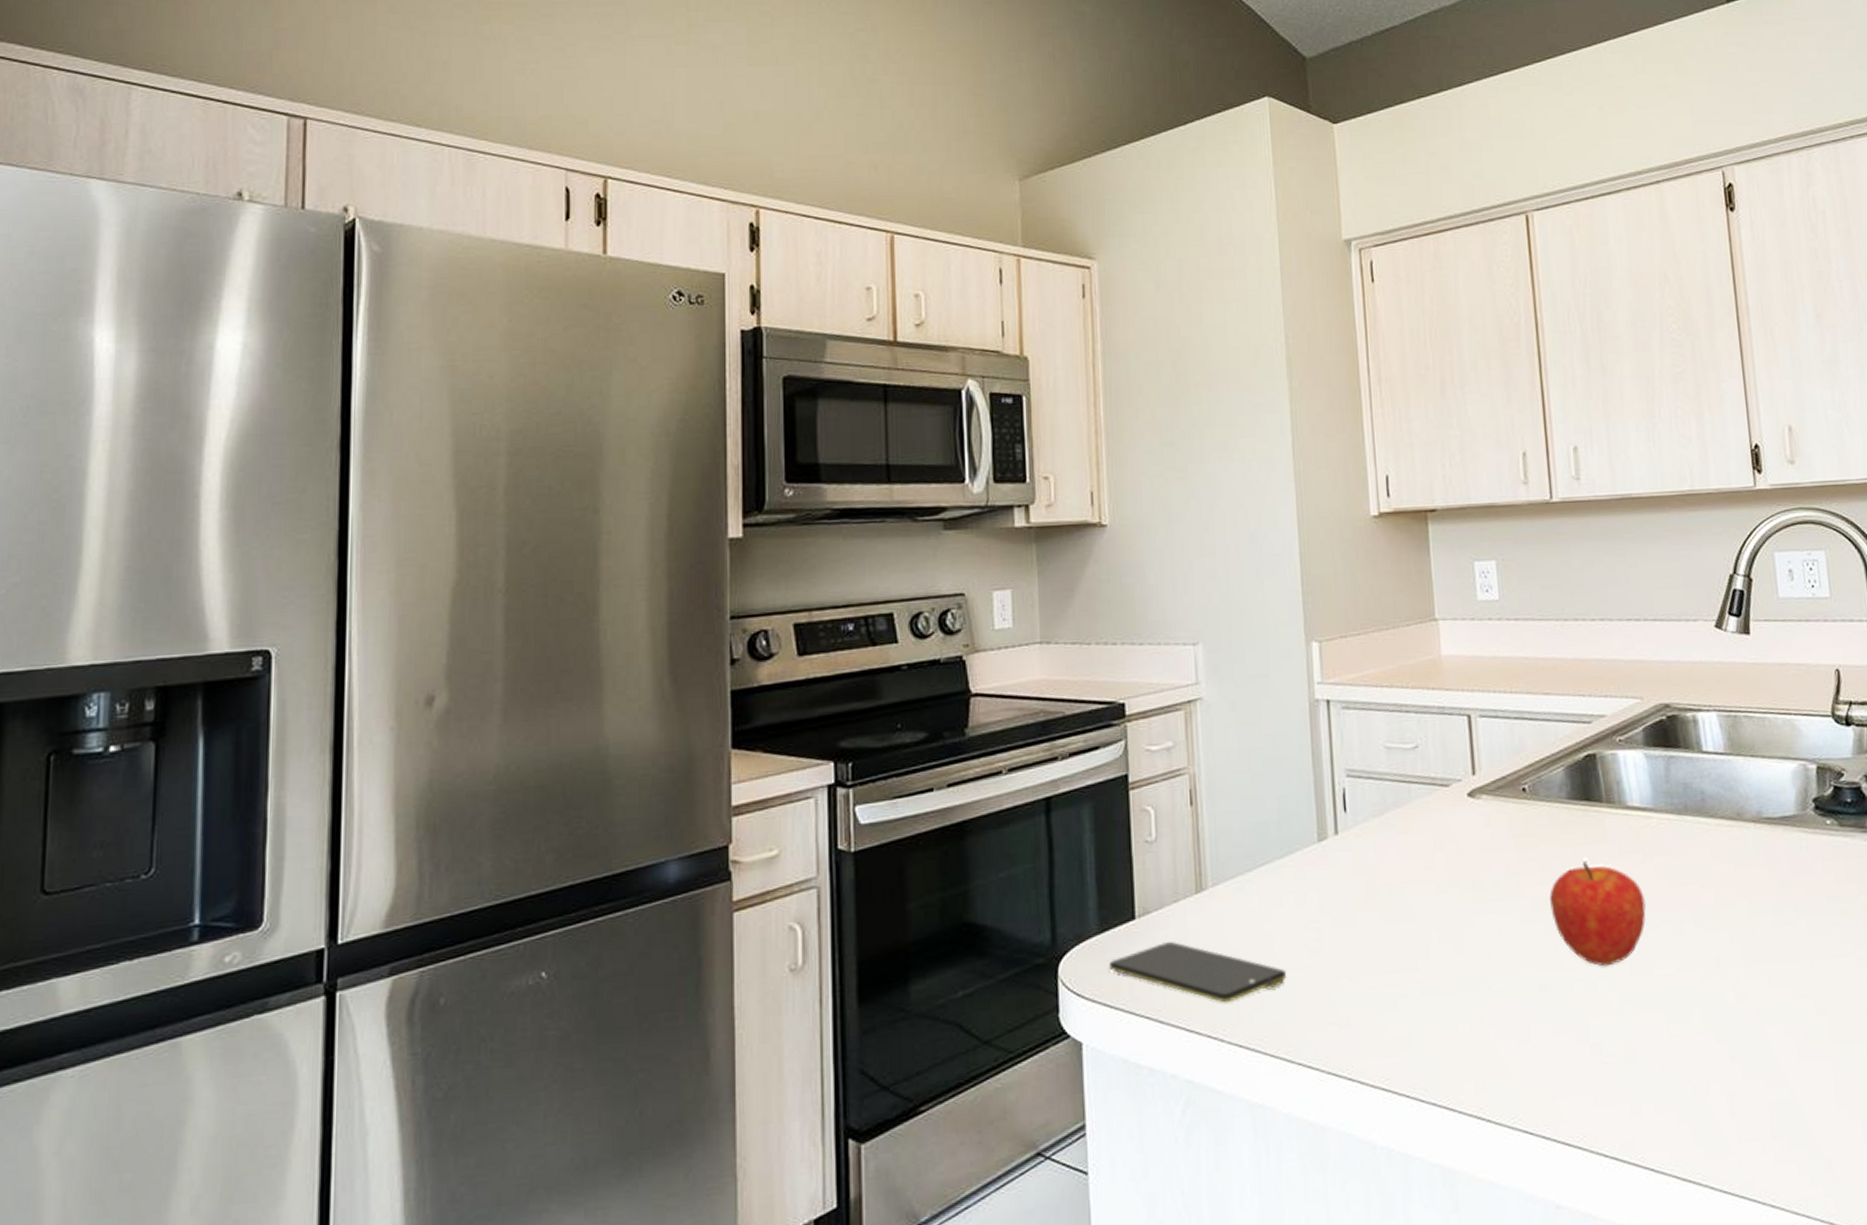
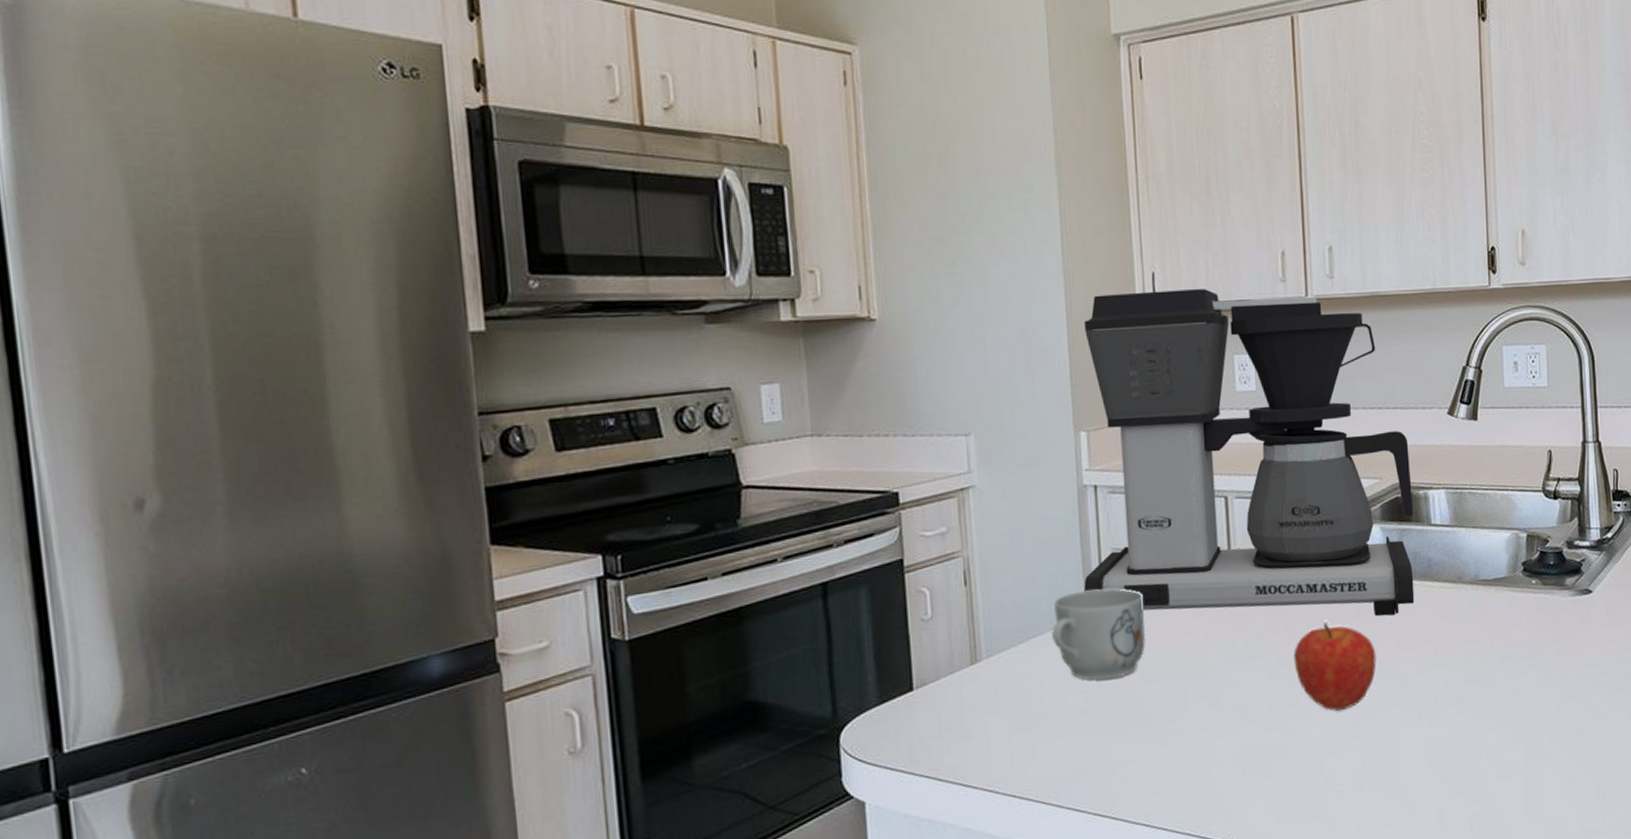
smartphone: present [1110,942,1287,1003] -> none [890,709,1057,760]
mug: none [1282,813,1384,917] -> present [1052,588,1146,681]
coffee maker: none [1316,492,1688,856] -> present [1084,289,1415,616]

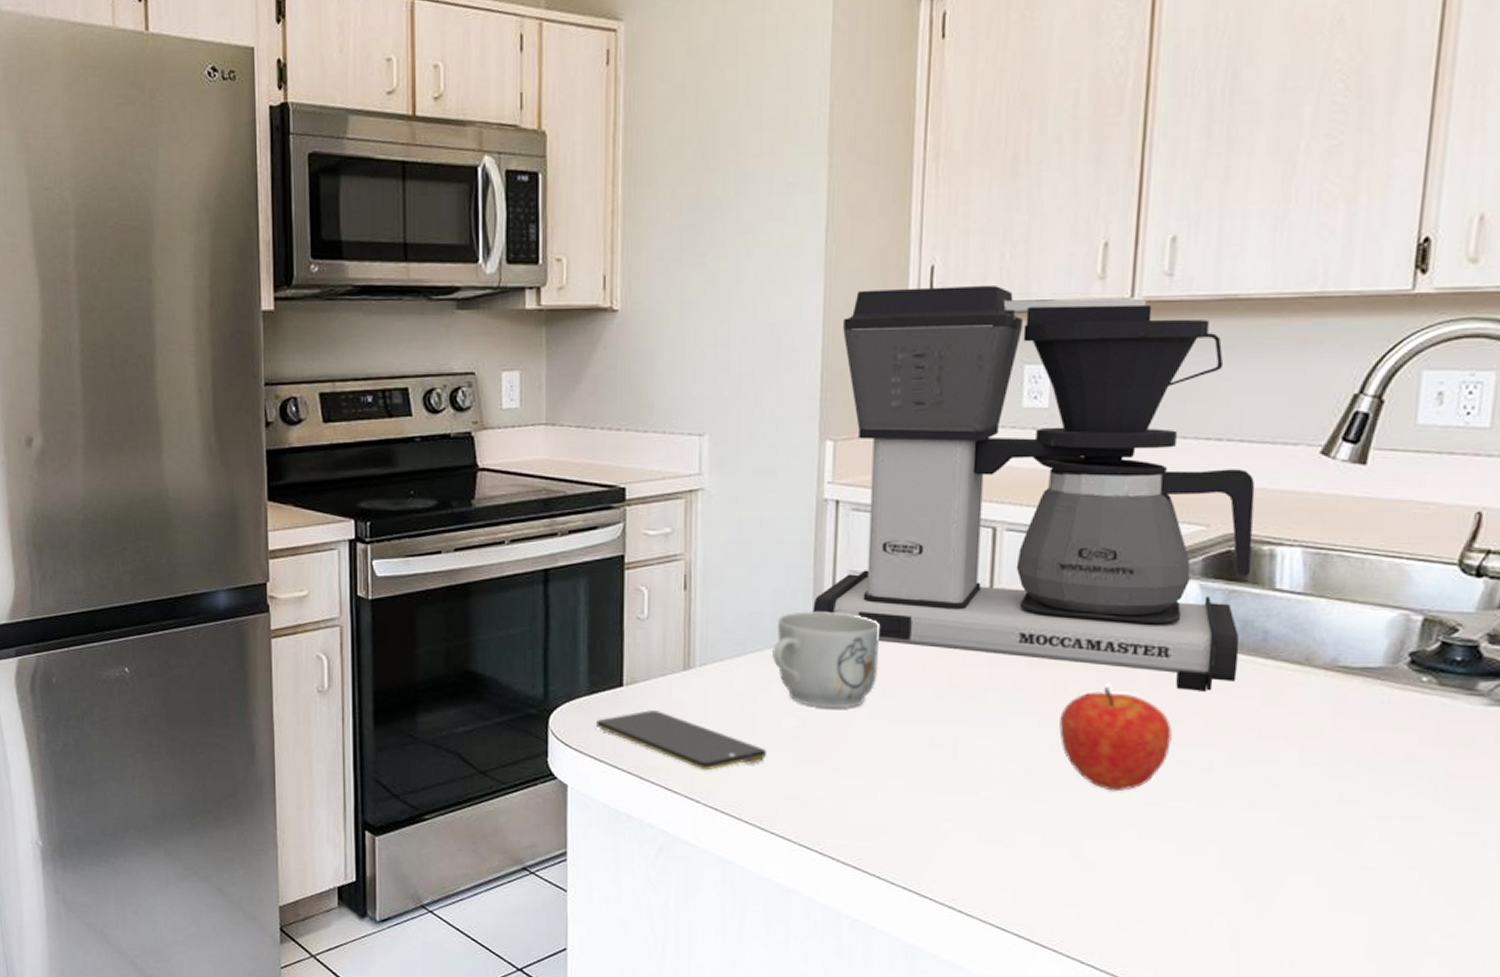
smartphone: none [890,709,1057,760] -> present [597,710,767,771]

